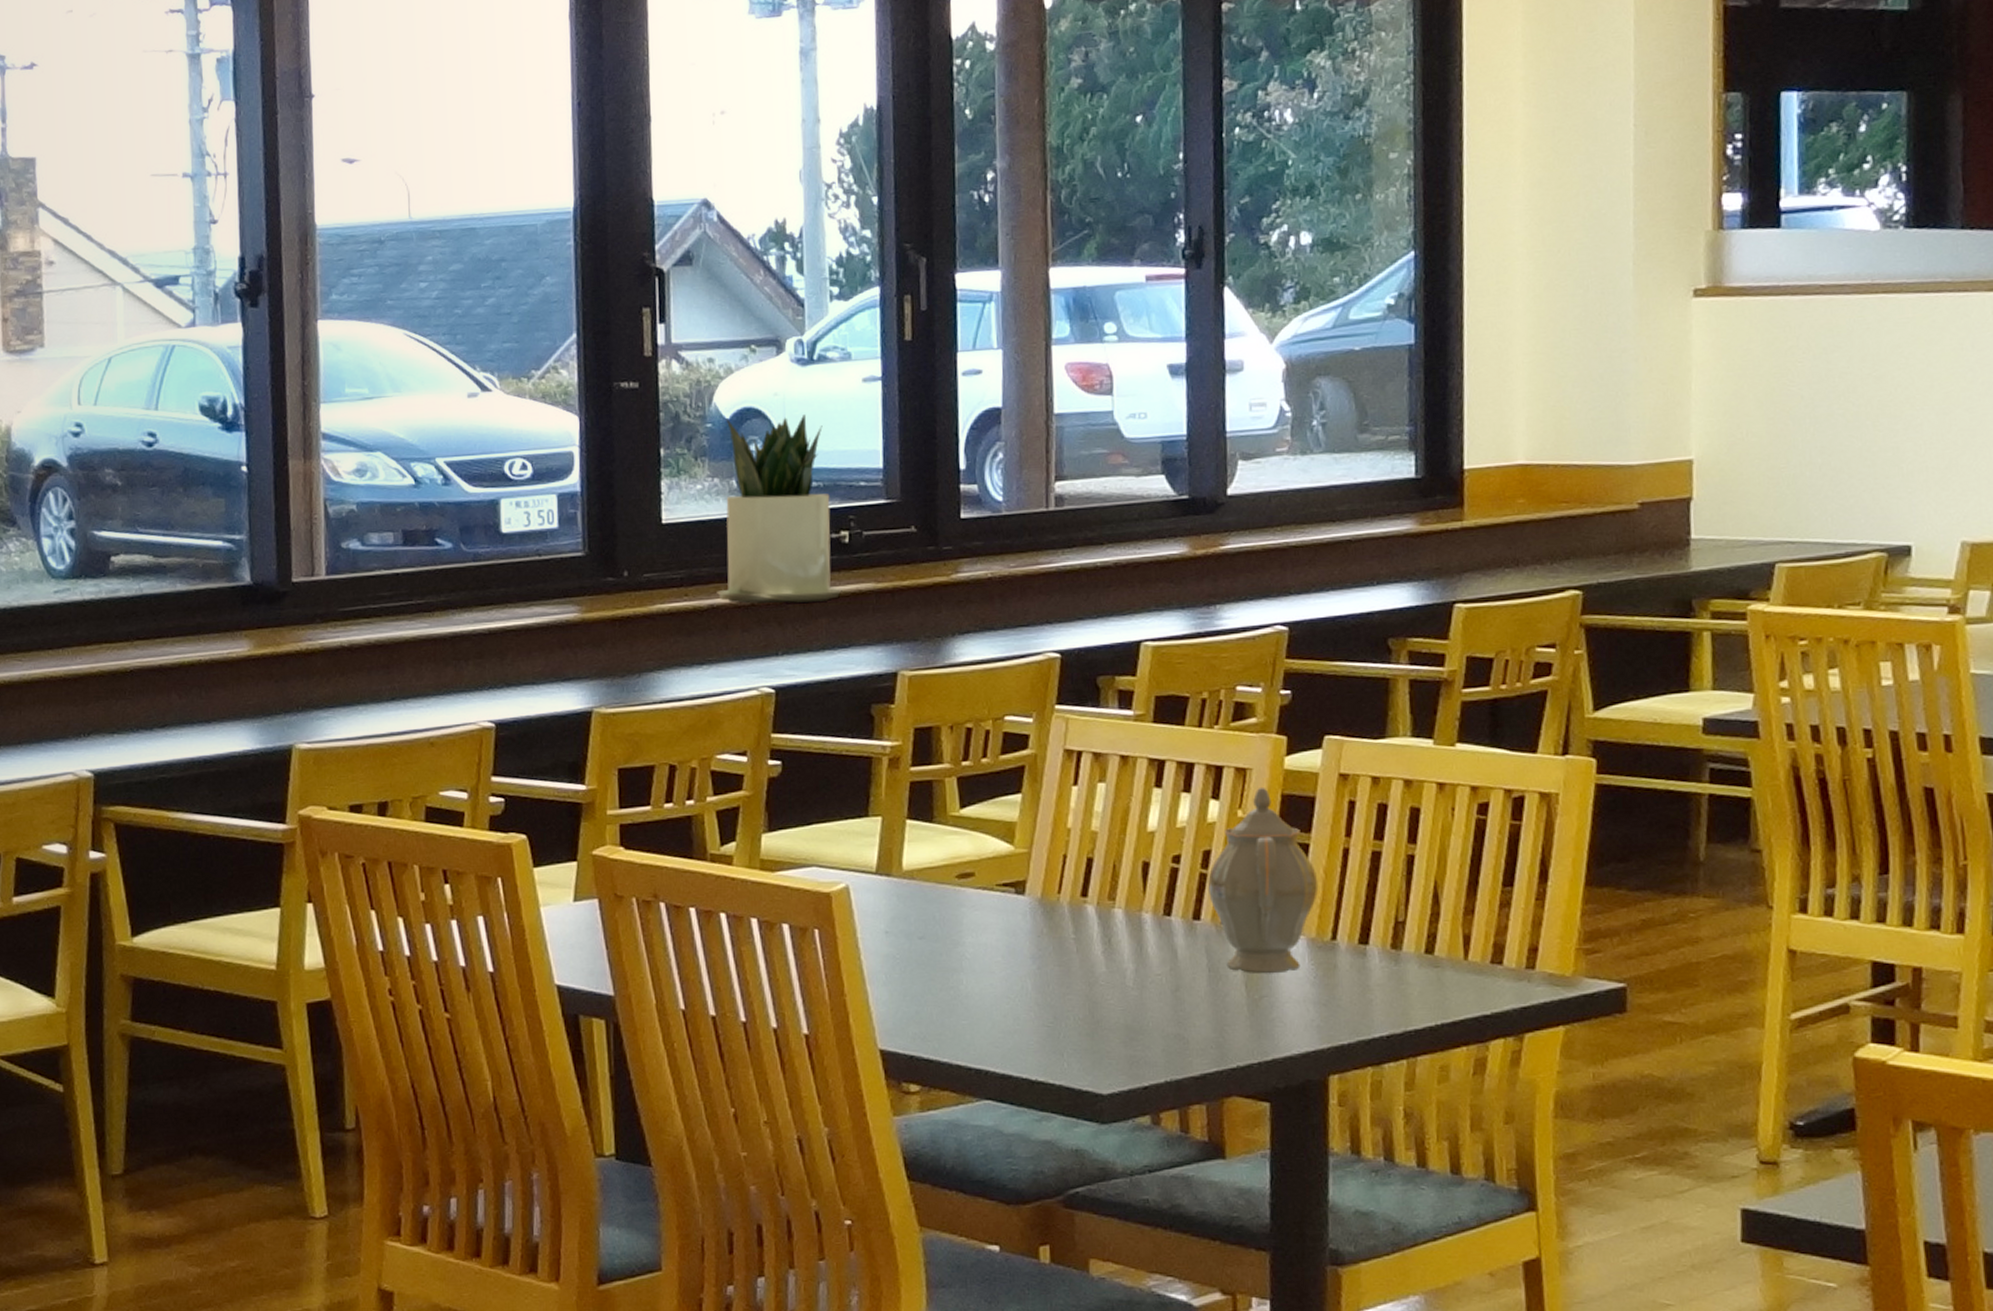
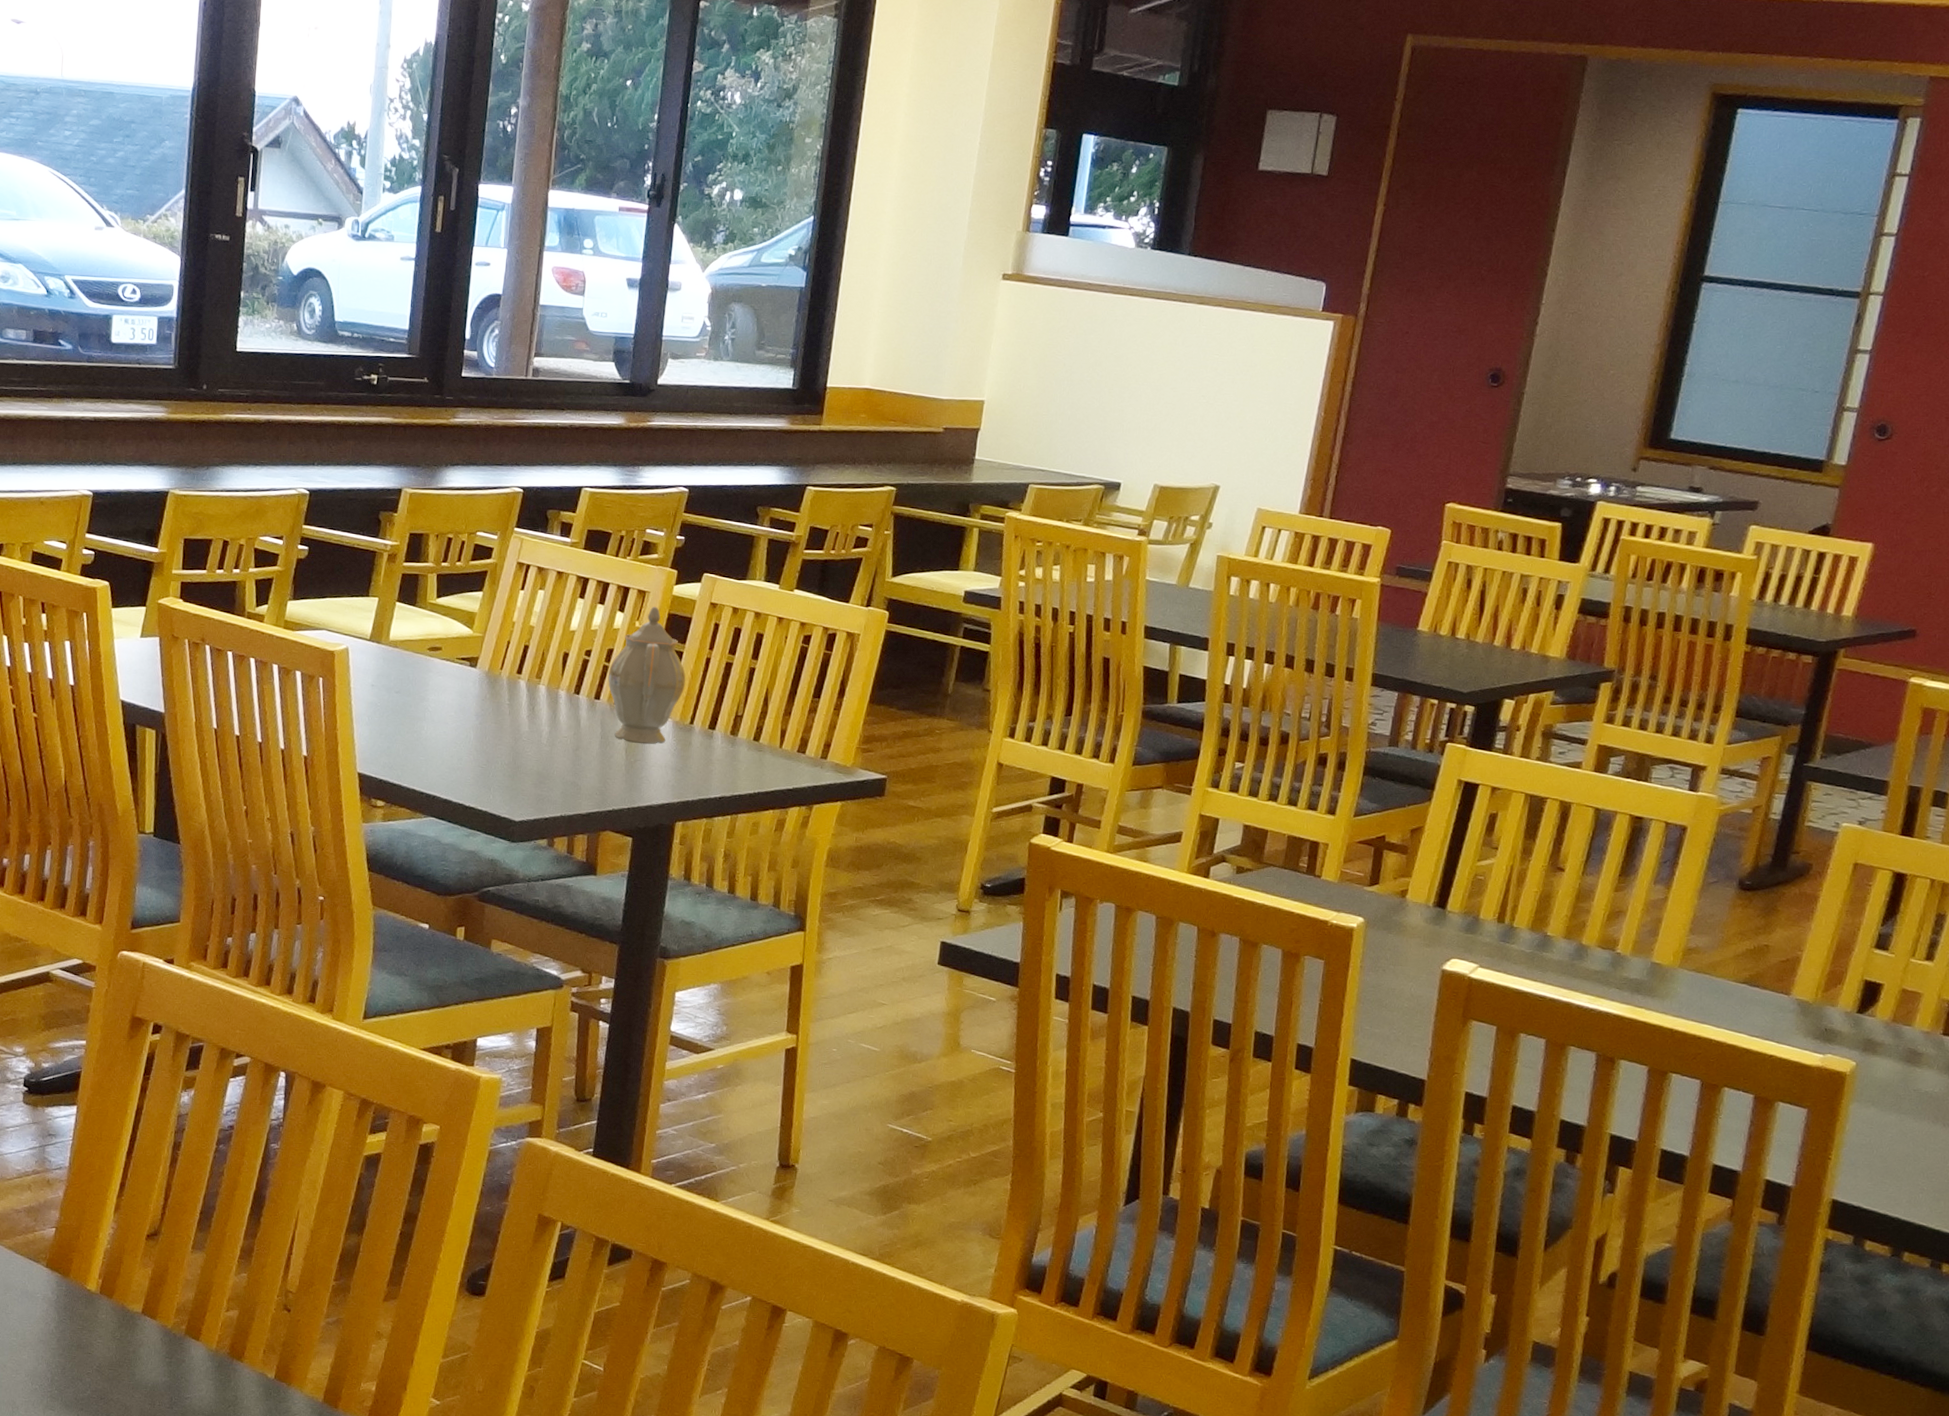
planter: present [717,414,842,604] -> none [273,274,368,428]

